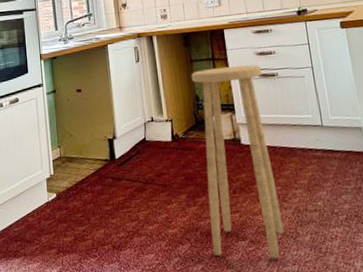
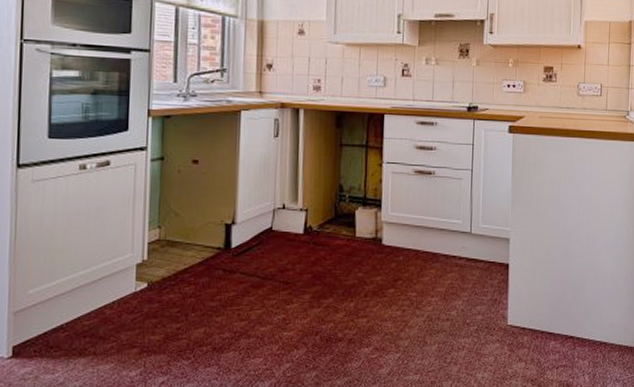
stool: present [191,65,284,259] -> none [331,156,419,368]

